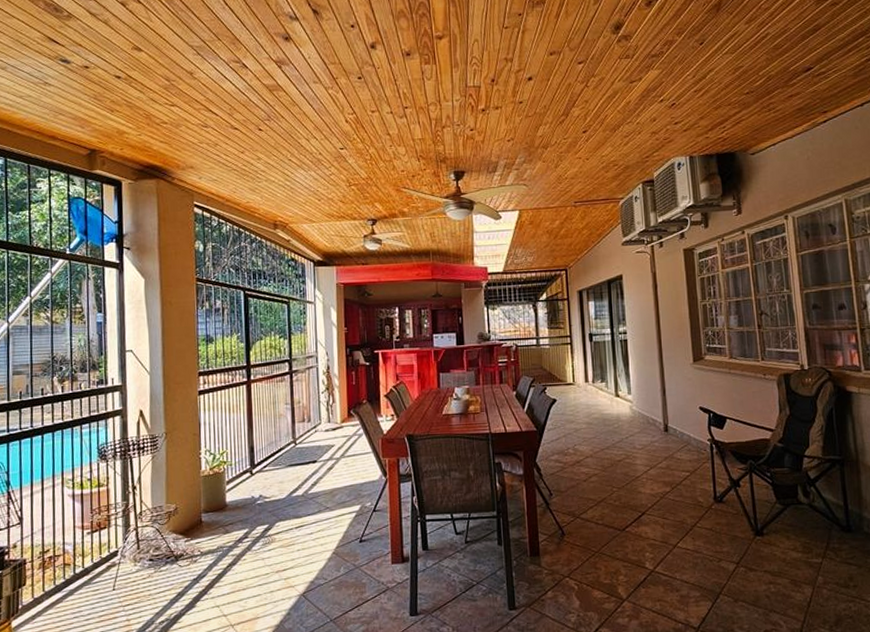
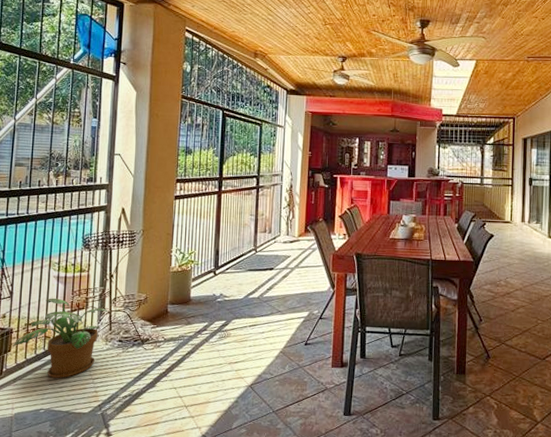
potted plant: none [26,519,134,610] -> present [12,298,108,378]

